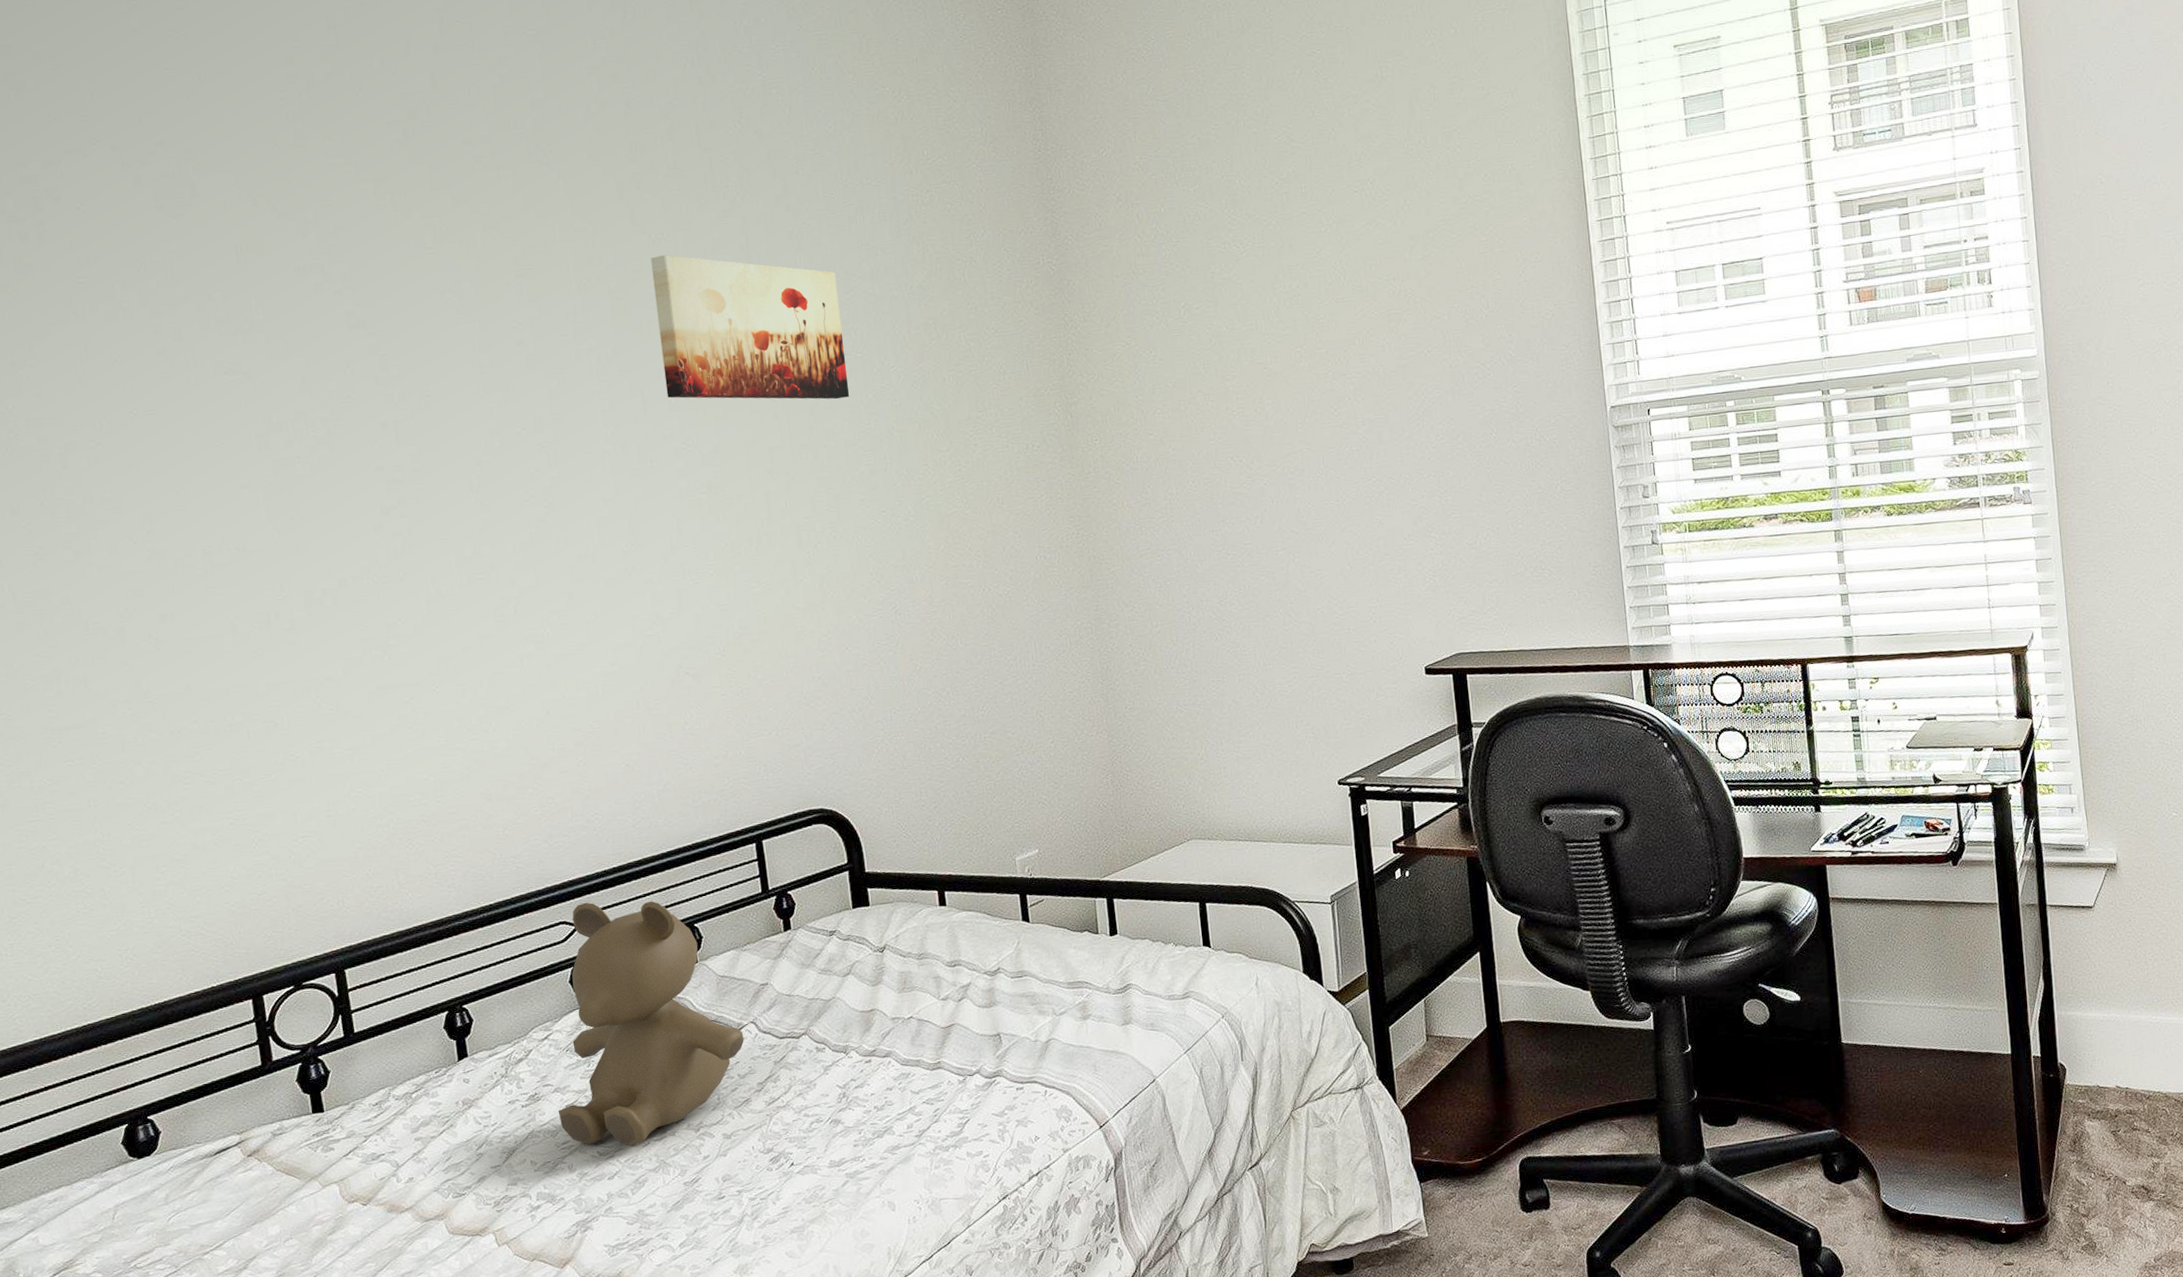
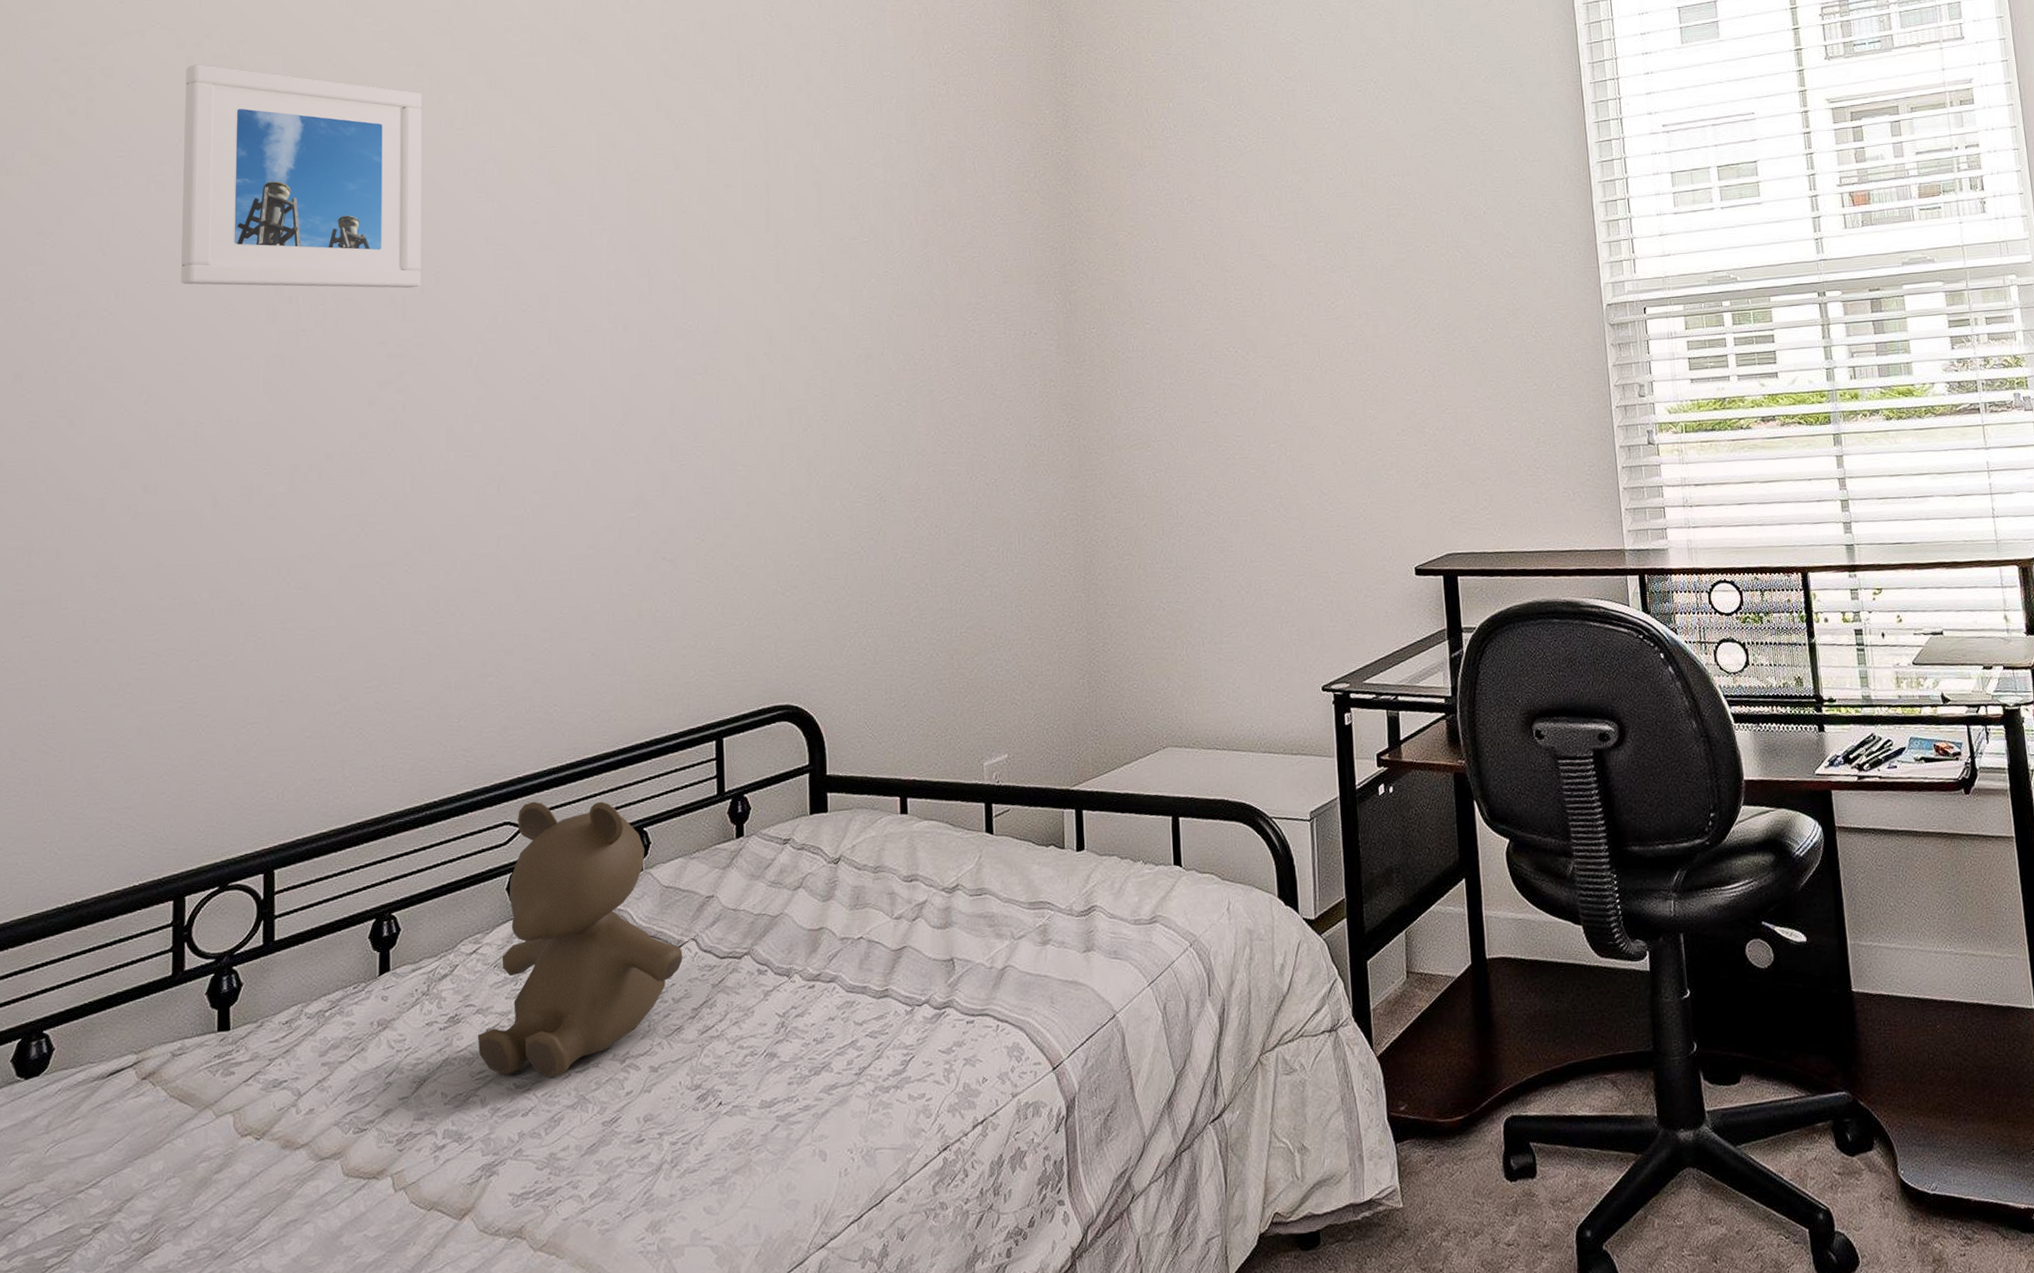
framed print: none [135,184,411,414] -> present [181,64,422,289]
wall art: present [650,254,850,400] -> none [671,139,853,283]

